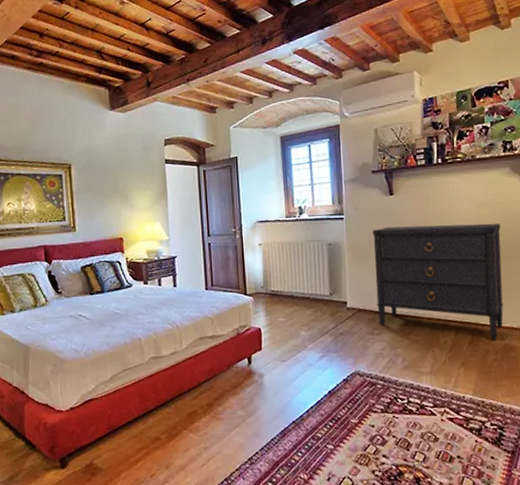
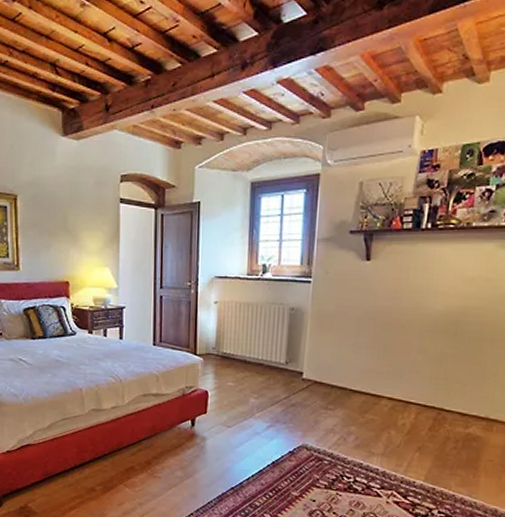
dresser: present [372,223,503,341] -> none [335,296,487,429]

